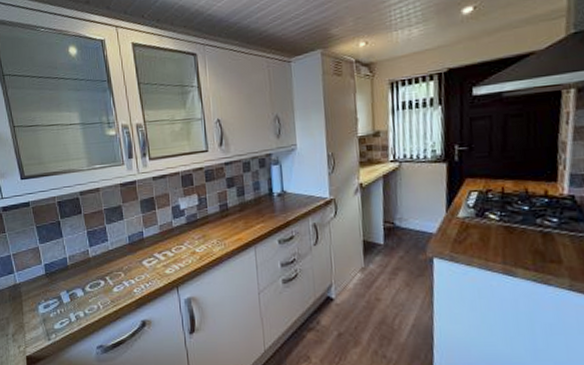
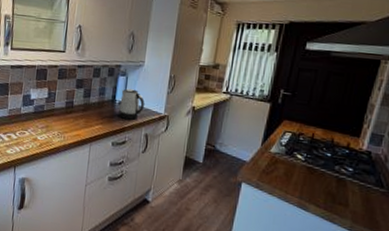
kettle: none [278,177,306,212] -> present [119,88,145,120]

